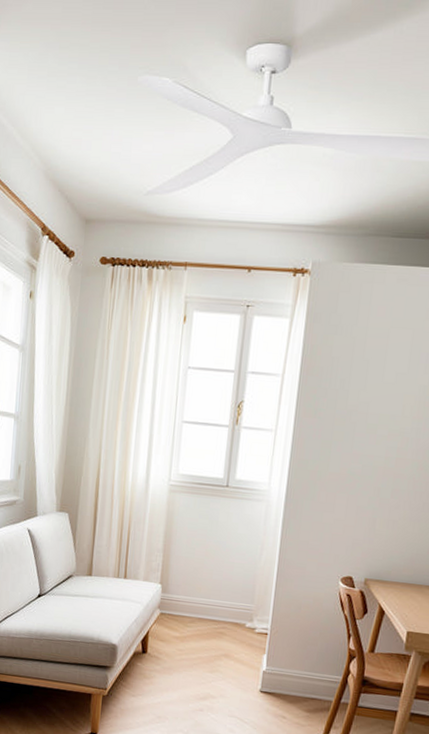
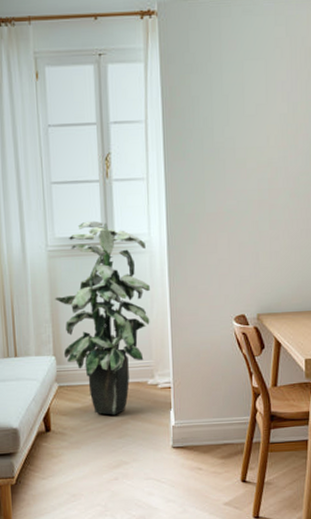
indoor plant: none [169,462,264,650] -> present [55,221,150,415]

